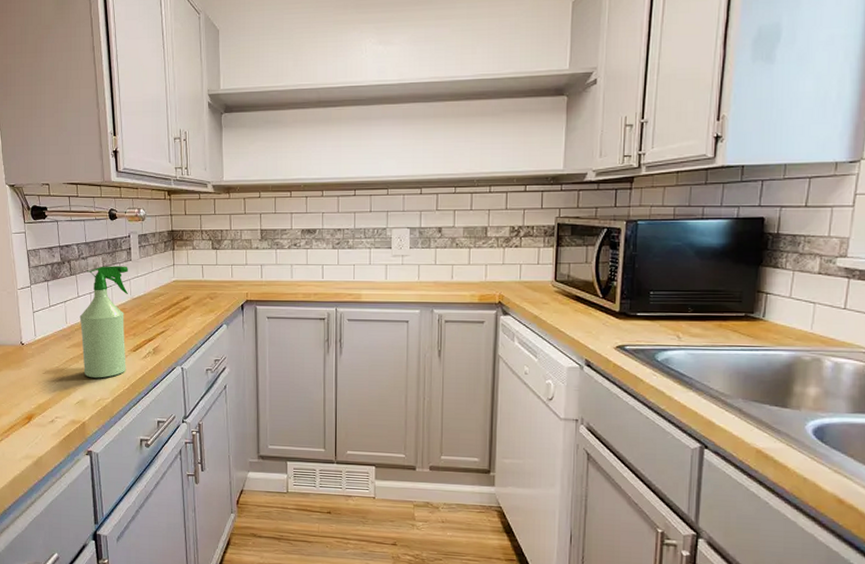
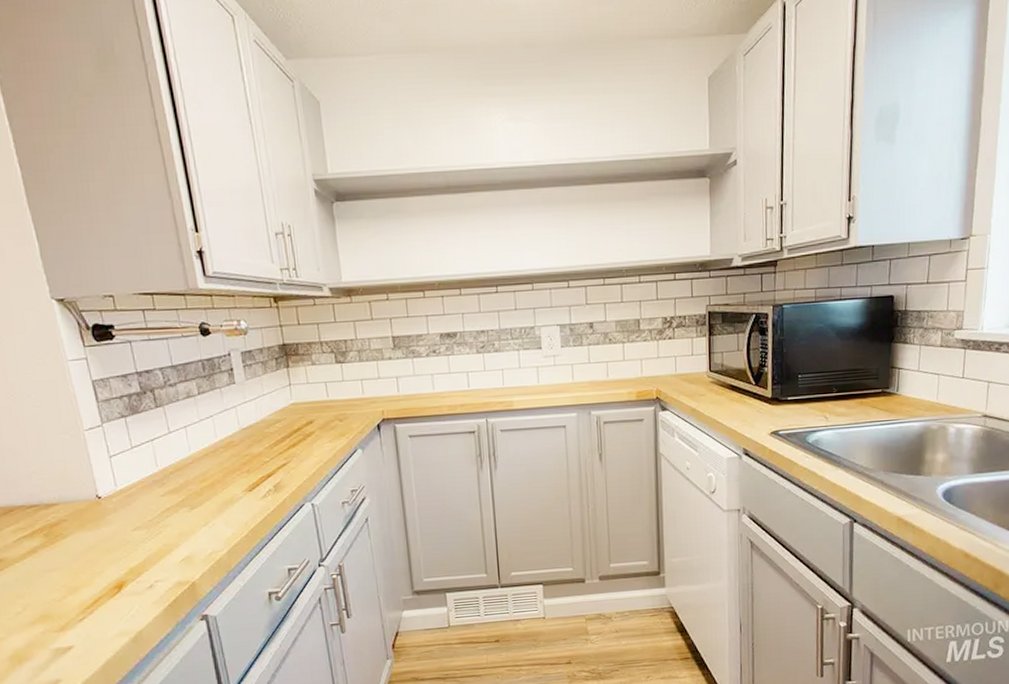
spray bottle: present [79,266,128,378] -> none [173,390,242,529]

